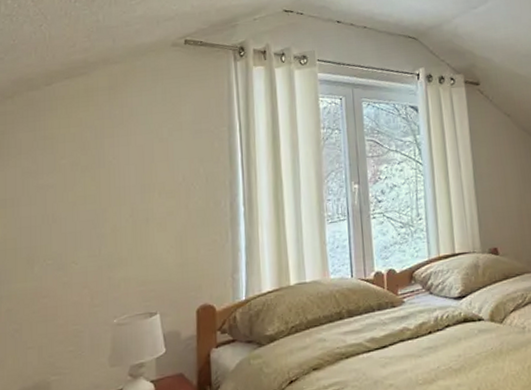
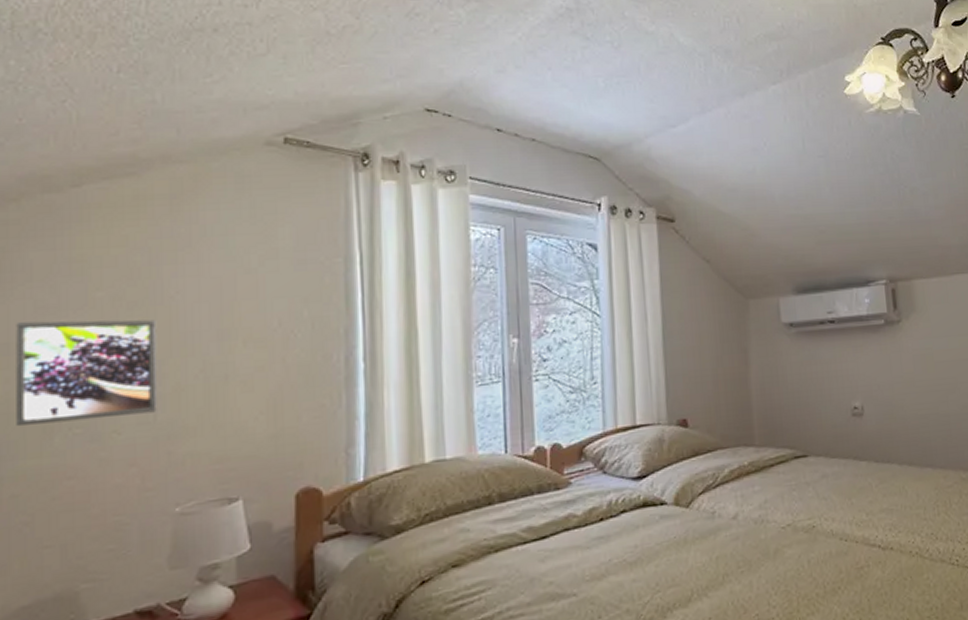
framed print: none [11,179,101,259] -> present [16,319,157,426]

